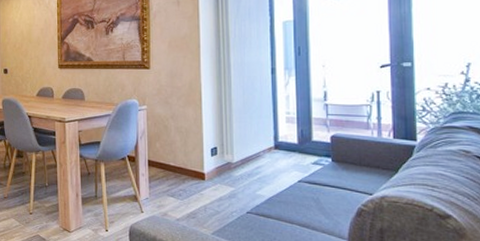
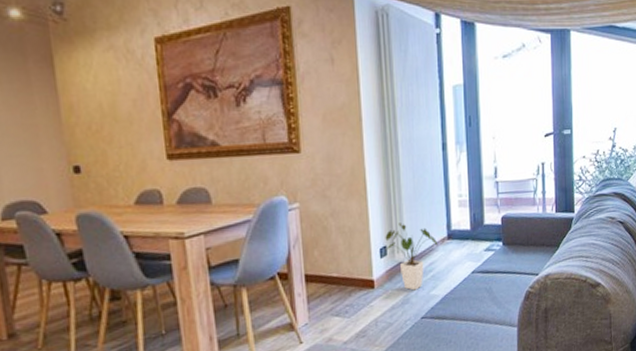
house plant: none [216,130,265,188] -> present [385,223,438,291]

